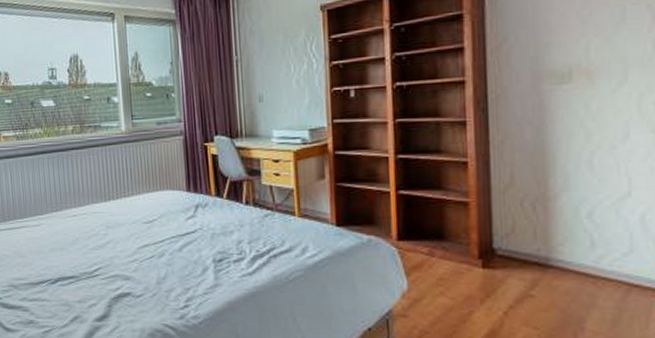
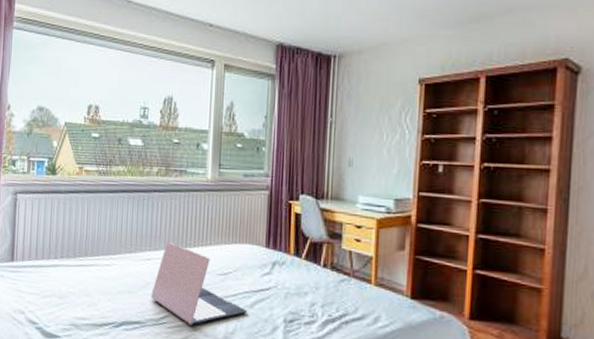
laptop: none [82,196,177,275] -> present [151,241,248,325]

